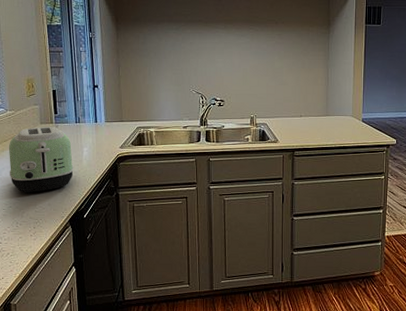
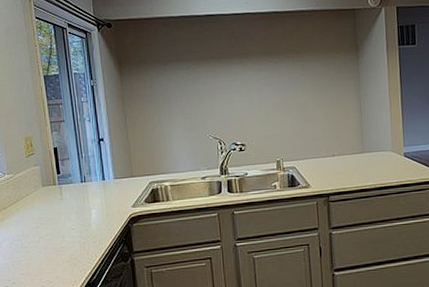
toaster: present [9,127,74,193] -> none [9,189,82,266]

